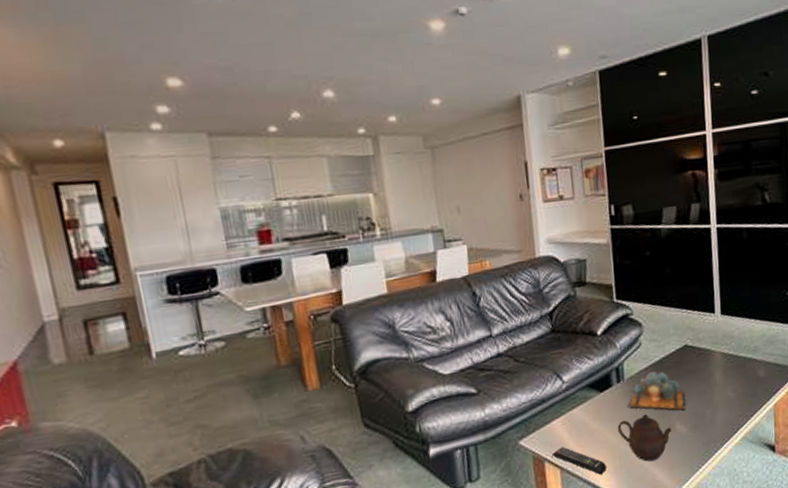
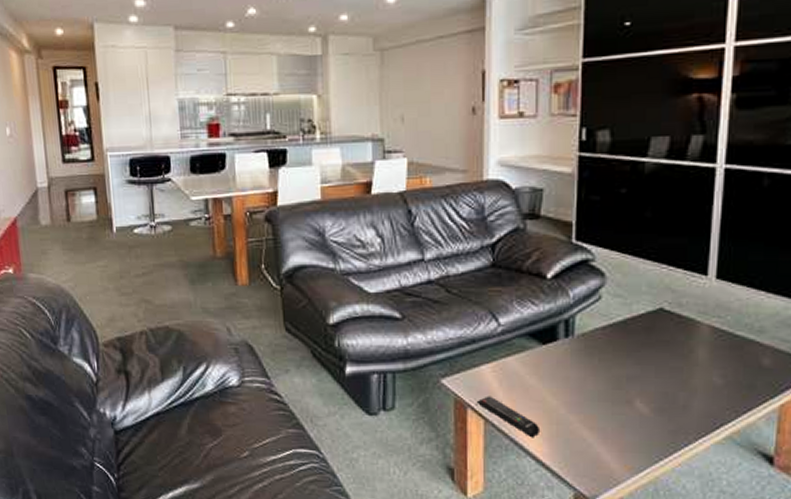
teapot: present [617,414,672,462] -> none [558,380,629,437]
succulent plant: present [628,371,686,411] -> none [575,333,653,386]

